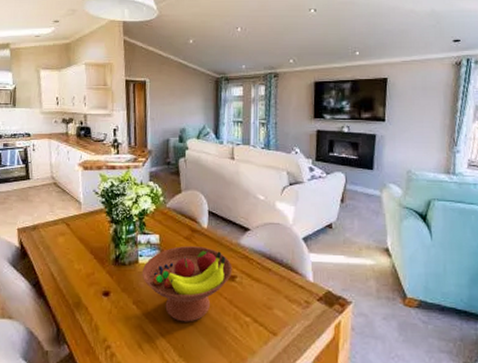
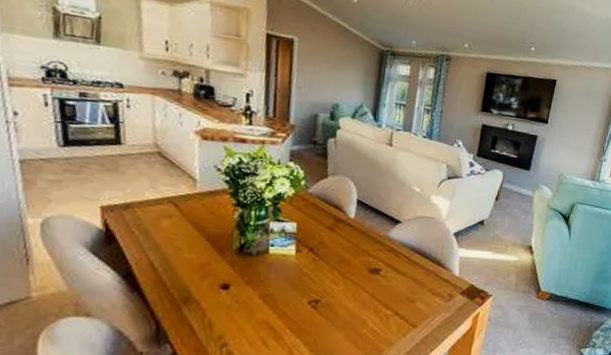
fruit bowl: present [141,246,232,322] -> none [272,236,378,317]

